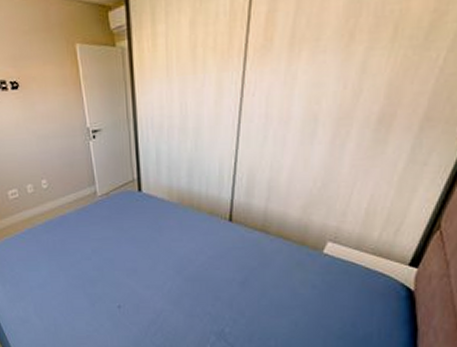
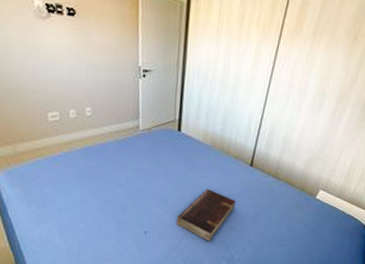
hardback book: none [150,254,217,313] -> present [175,189,236,241]

